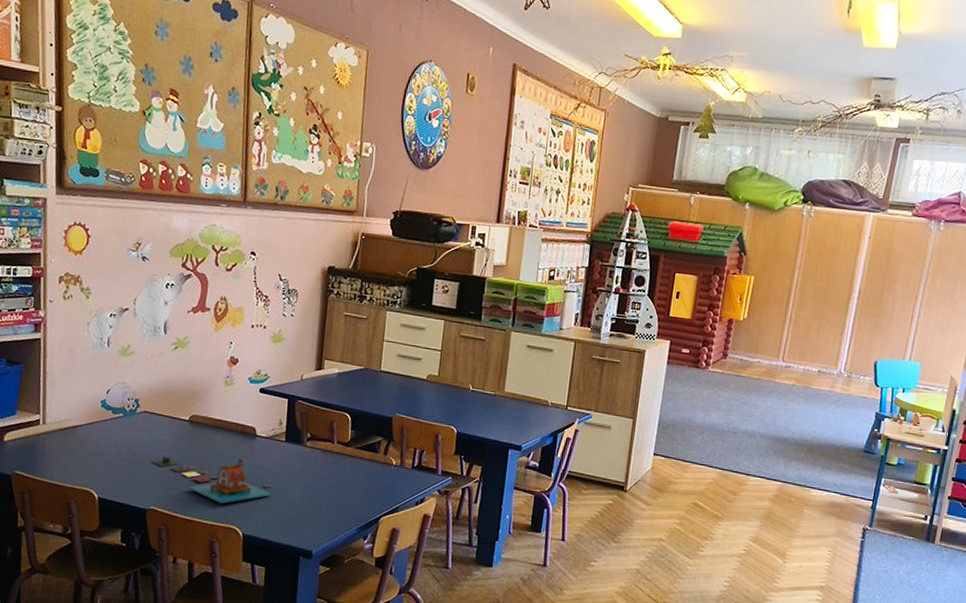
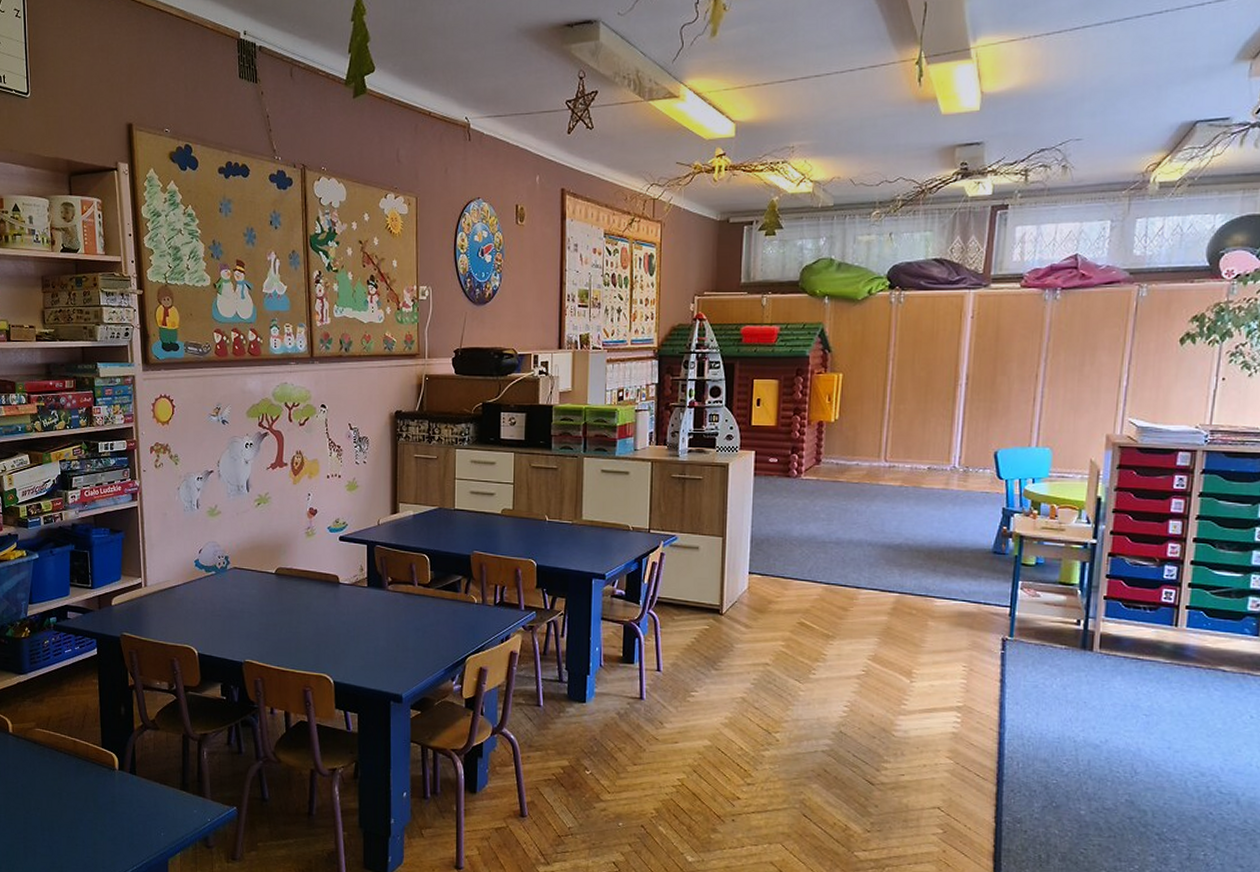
board game: present [152,456,273,504] -> none [244,606,359,652]

